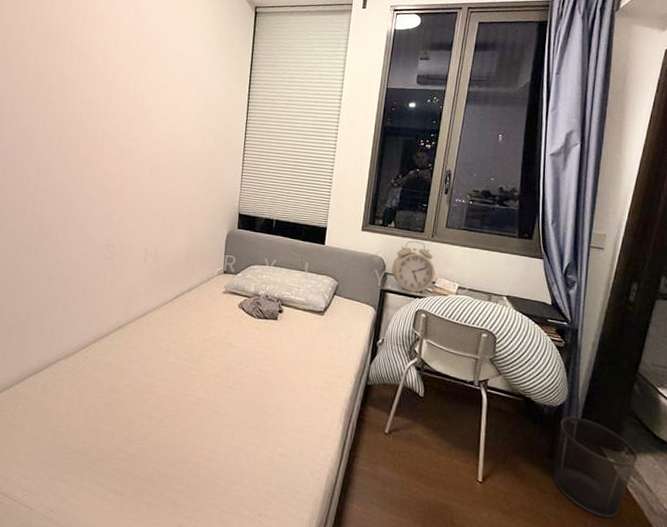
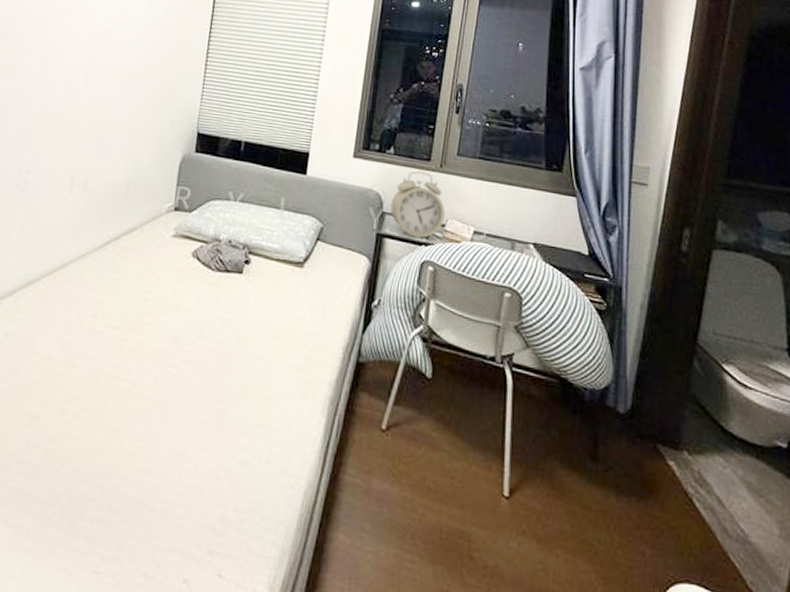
waste bin: present [554,416,638,518] -> none [600,403,704,545]

